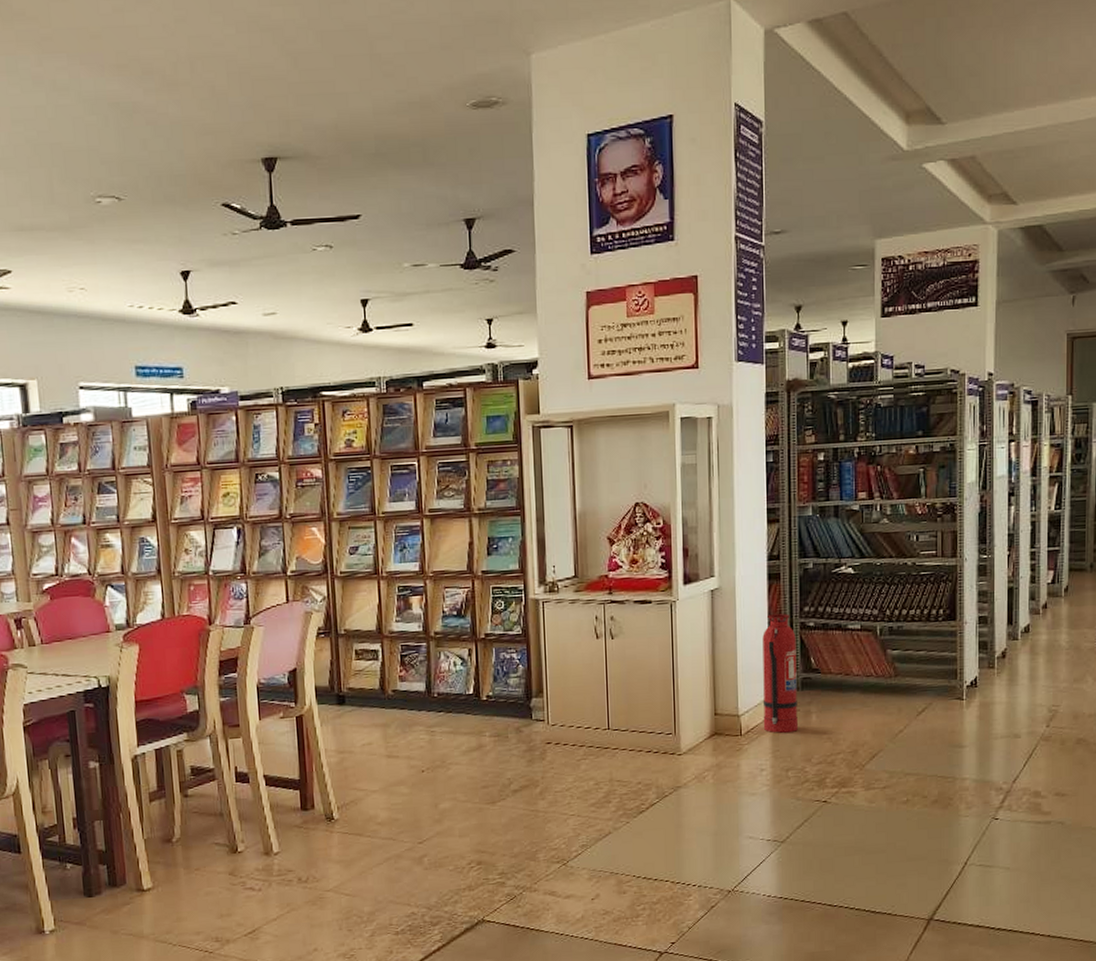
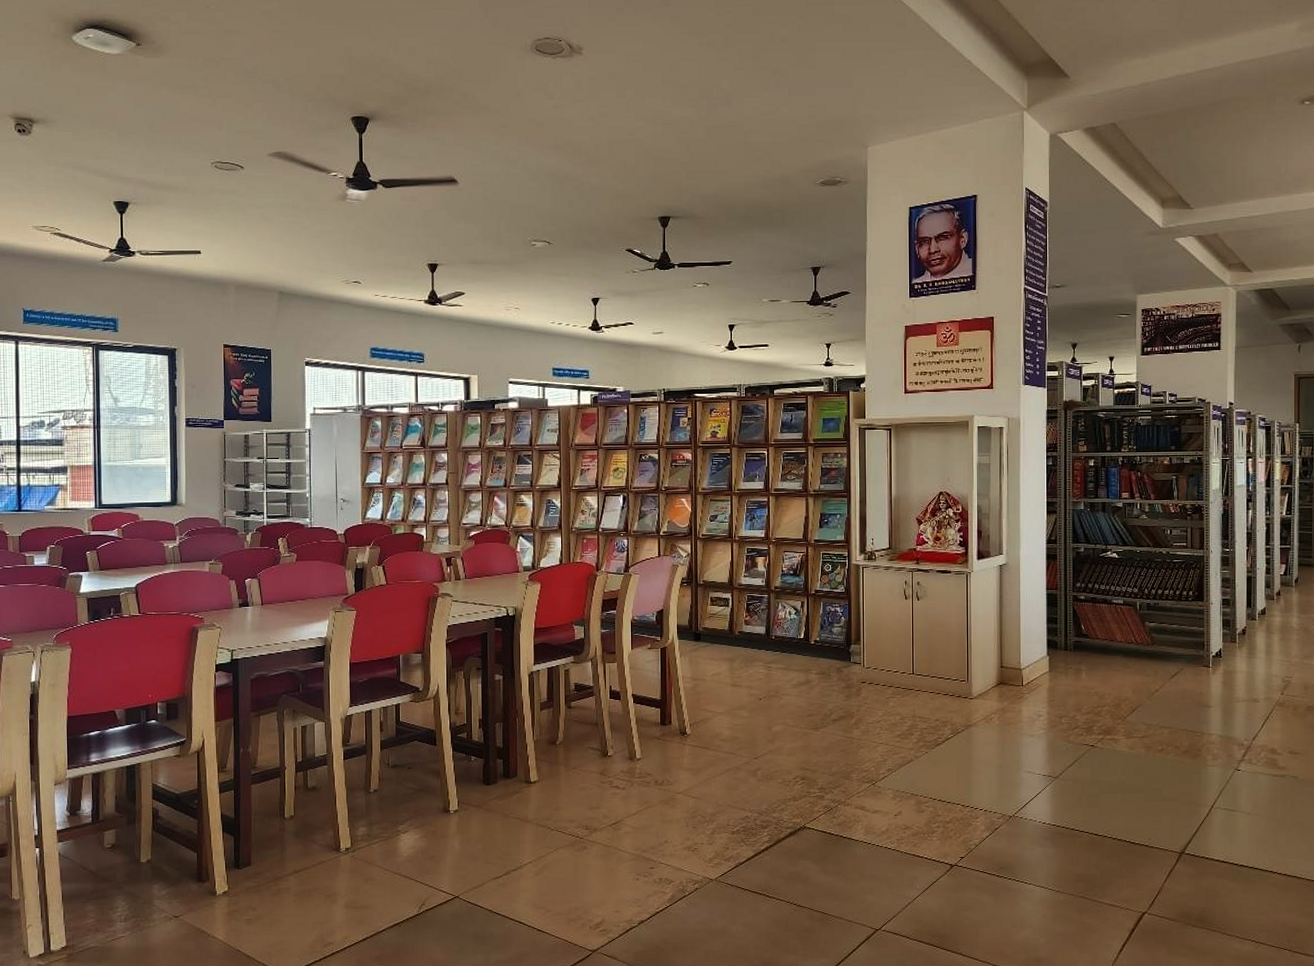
fire extinguisher: present [762,613,798,733] -> none [1041,588,1070,686]

